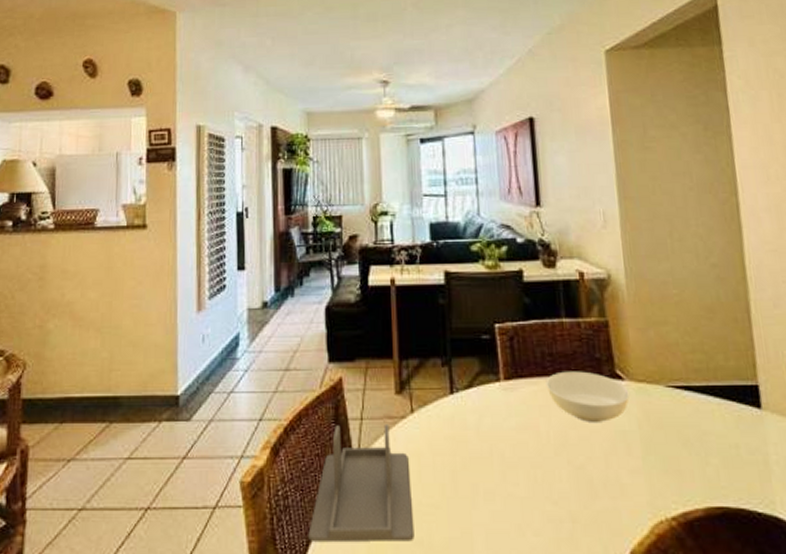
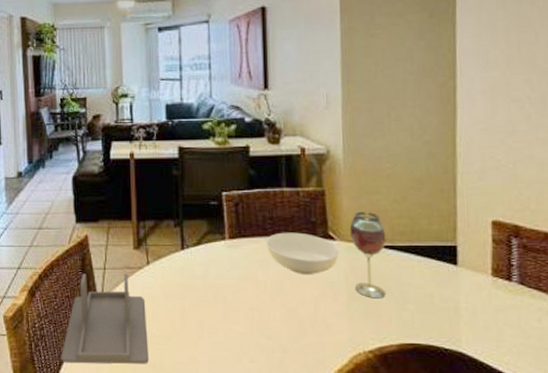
wineglass: none [638,345,685,451] -> present [349,211,386,299]

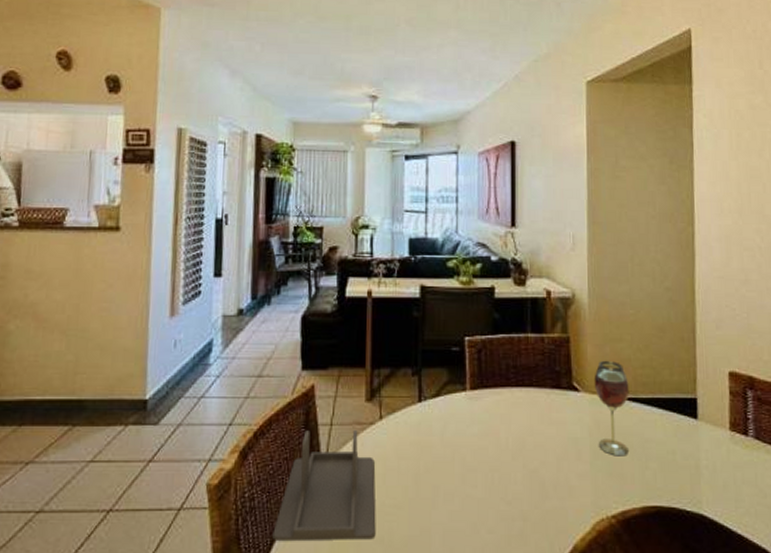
bowl: present [265,232,339,274] -> none [508,382,583,430]

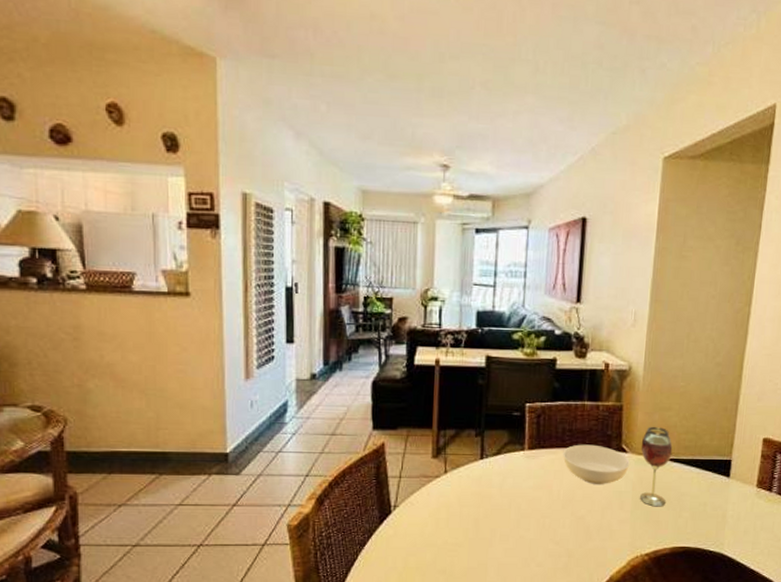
napkin holder: present [272,429,376,542] -> none [348,481,440,571]
bowl: none [508,382,583,430] -> present [563,444,630,484]

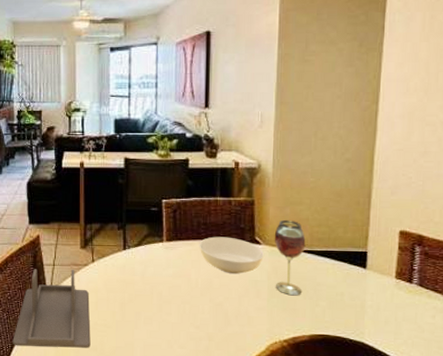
napkin holder: none [348,481,440,571] -> present [12,269,91,348]

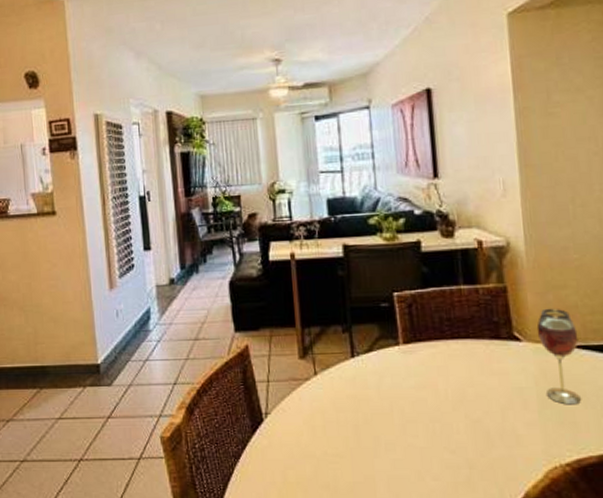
napkin holder: present [12,269,91,348] -> none [224,385,321,487]
bowl: present [199,236,264,274] -> none [444,334,527,380]

